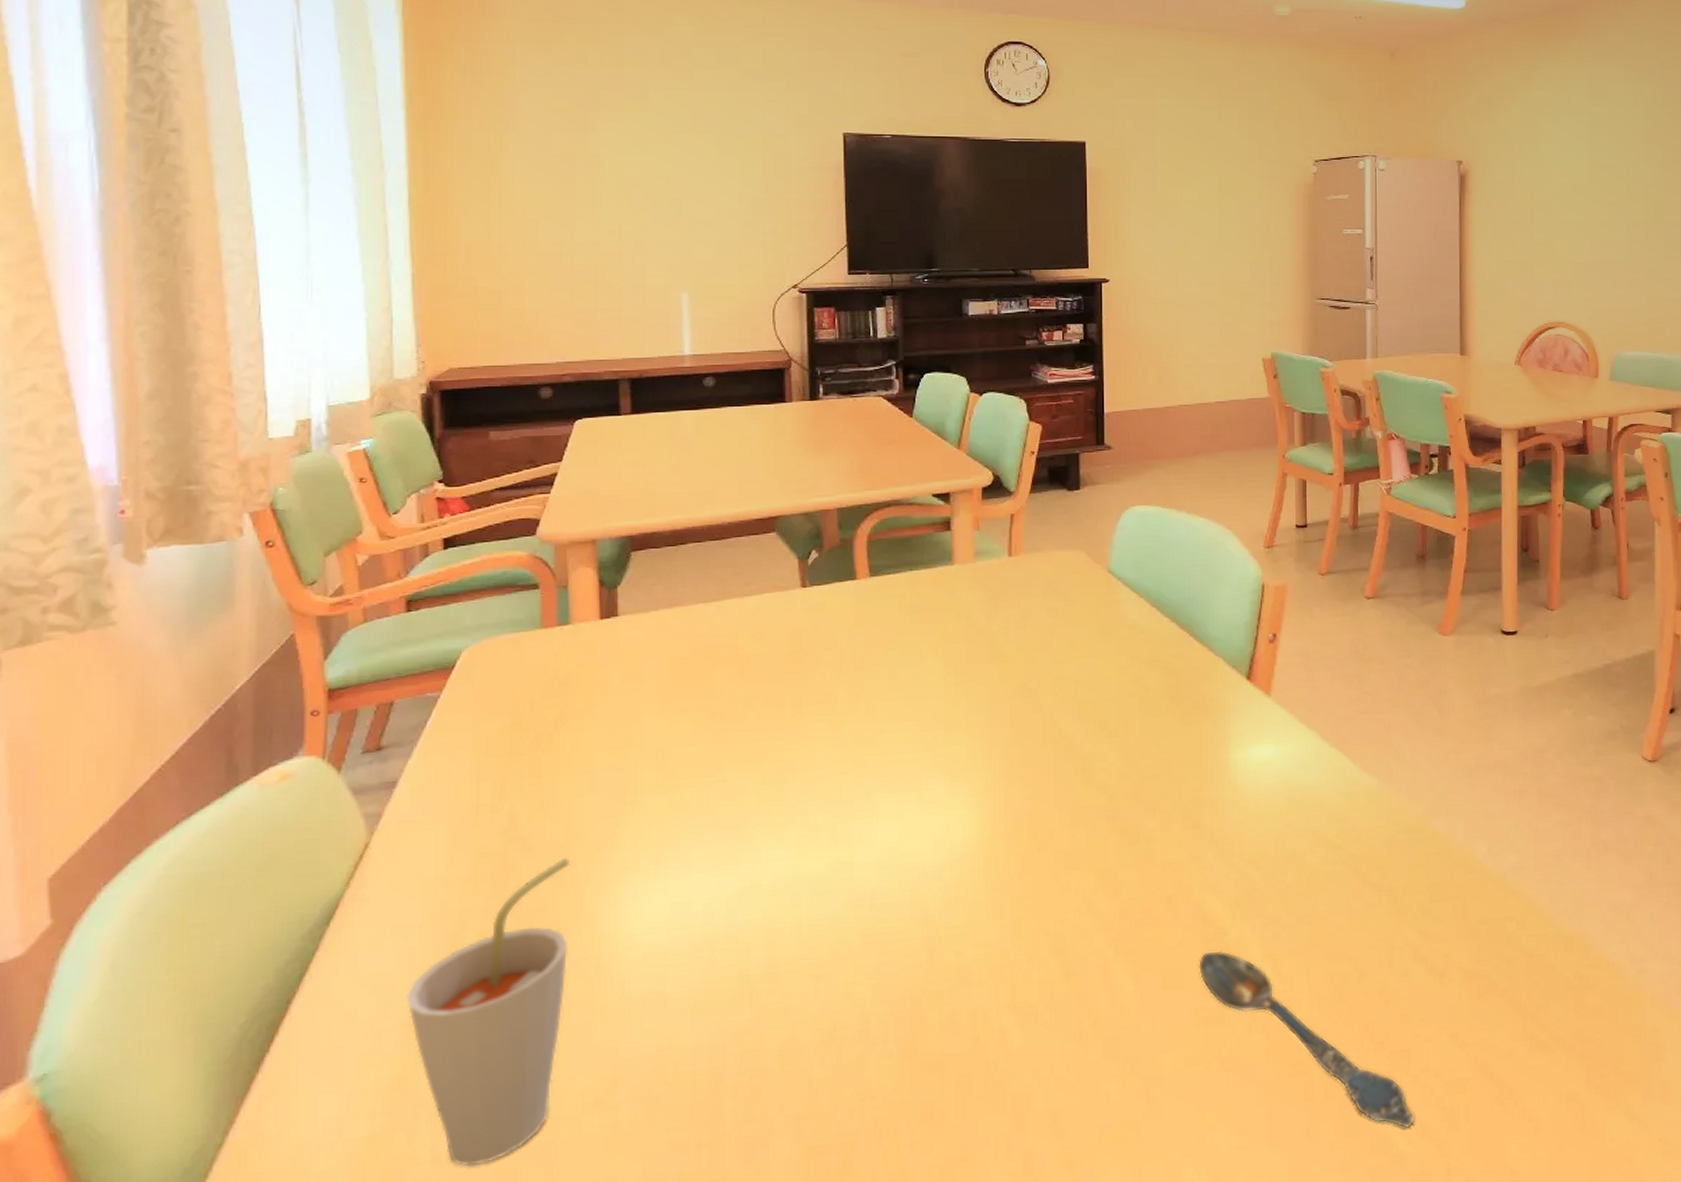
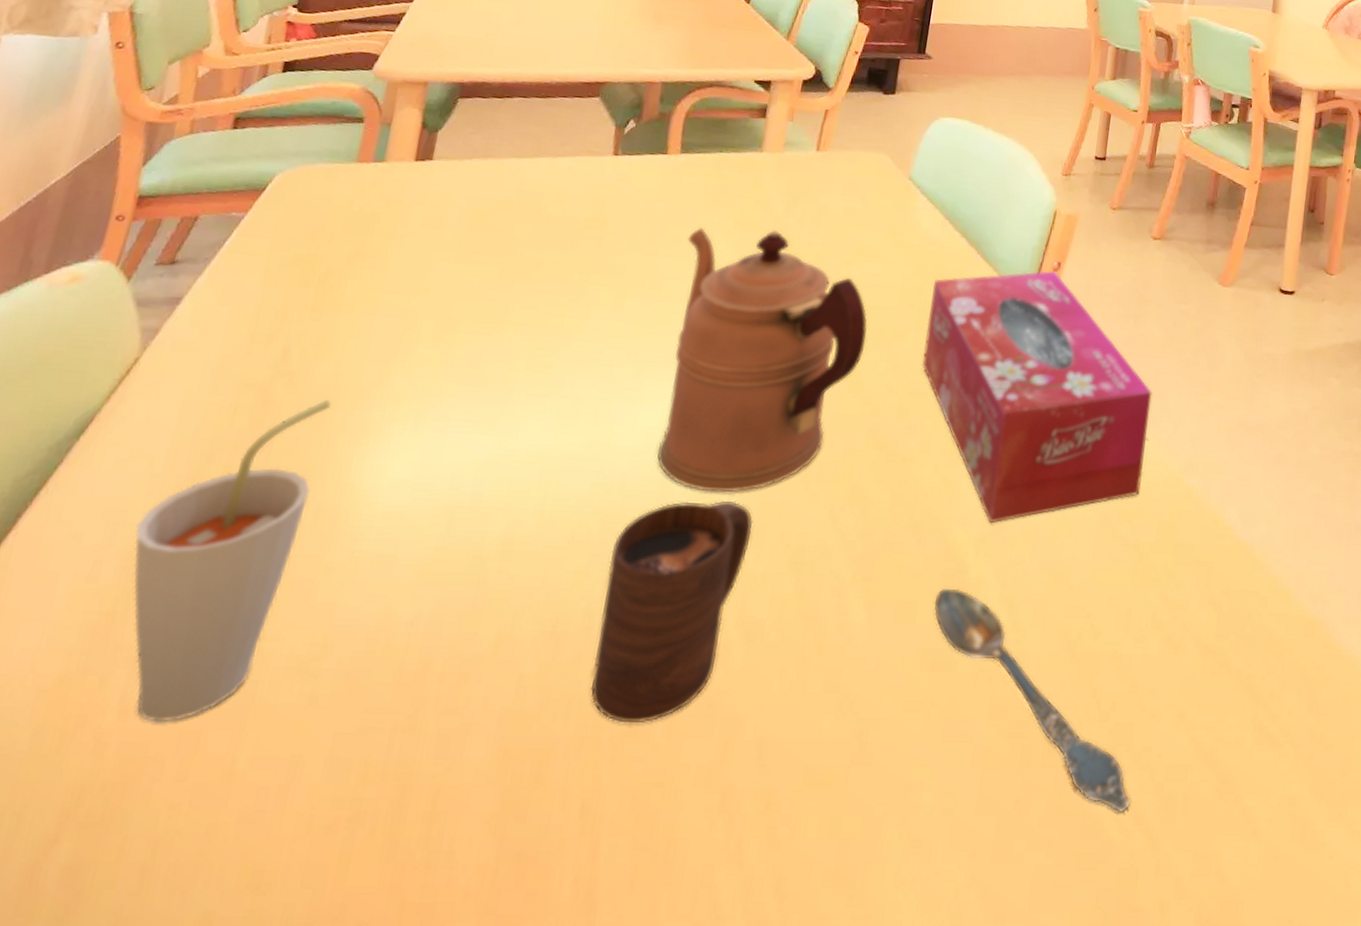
cup: none [875,899,1009,1111] -> present [590,500,754,724]
coffeepot: none [893,638,1091,895] -> present [656,227,868,493]
tissue box: none [1149,642,1387,887] -> present [922,270,1153,523]

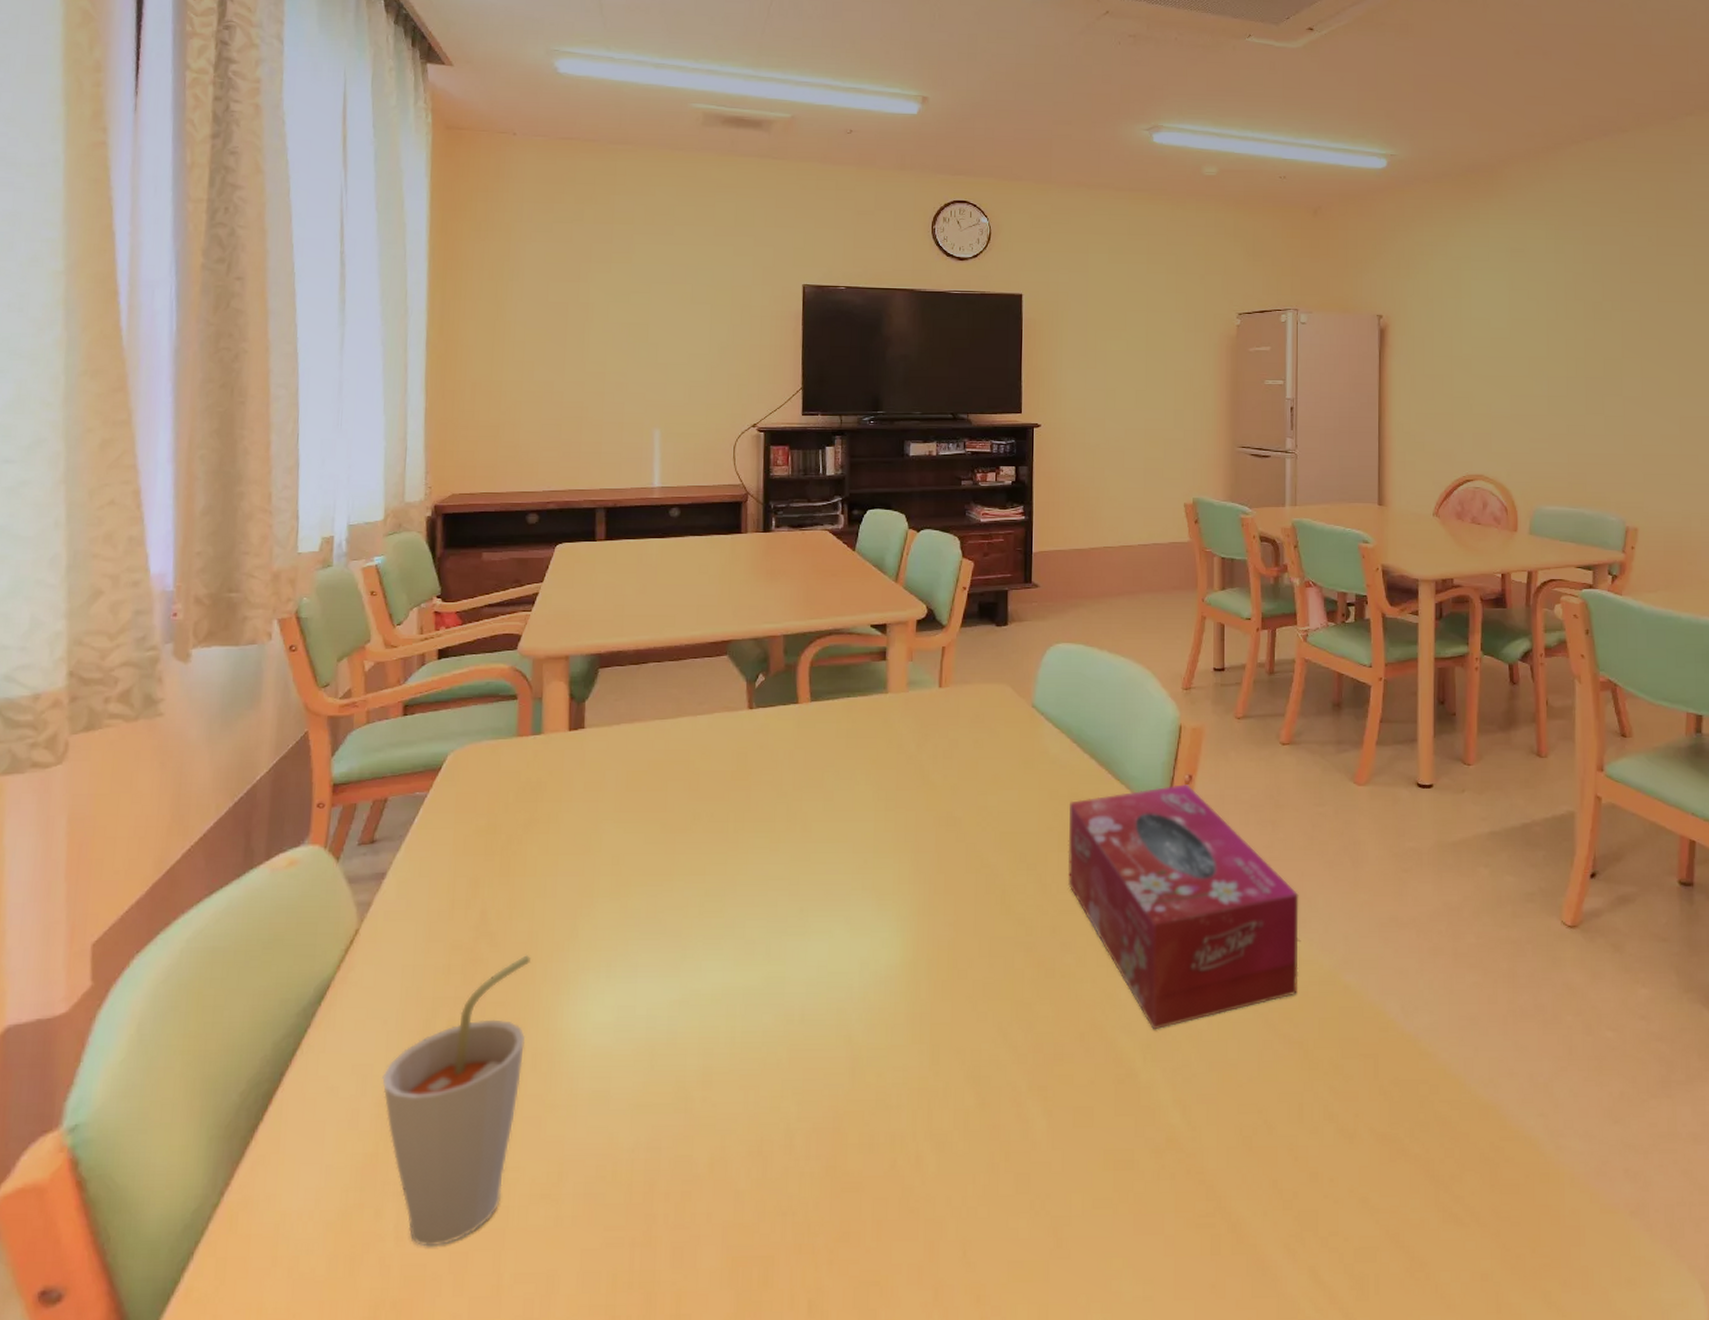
cup: present [590,500,754,724] -> none [800,1023,928,1230]
coffeepot: present [656,227,868,493] -> none [829,766,1012,1017]
spoon: present [934,588,1130,812] -> none [1109,1092,1322,1293]

